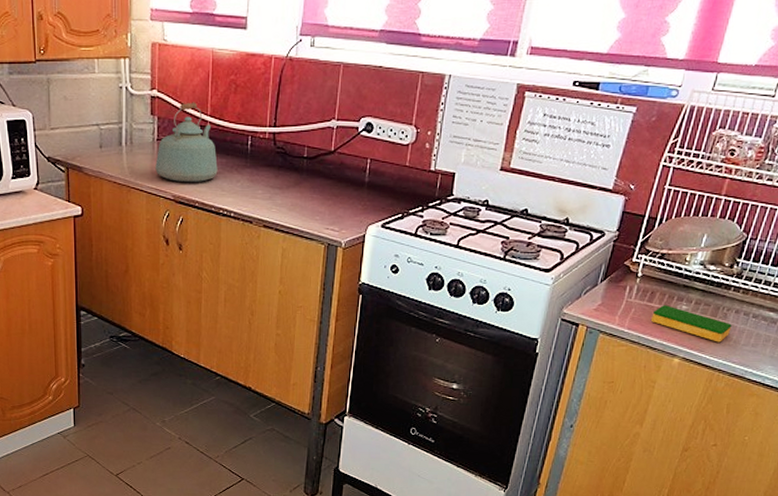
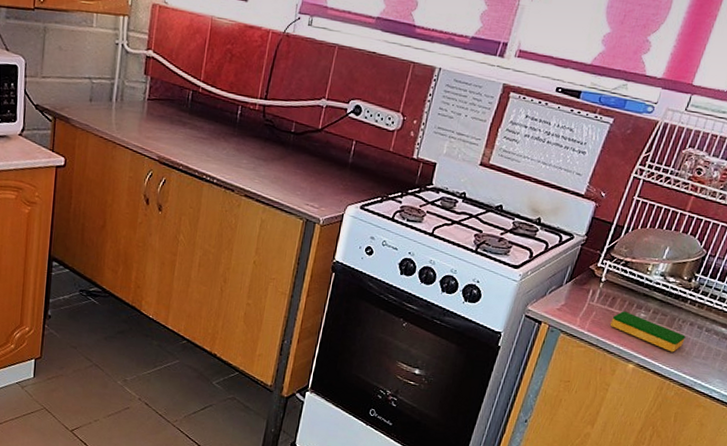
kettle: present [155,102,218,183] -> none [143,66,206,146]

